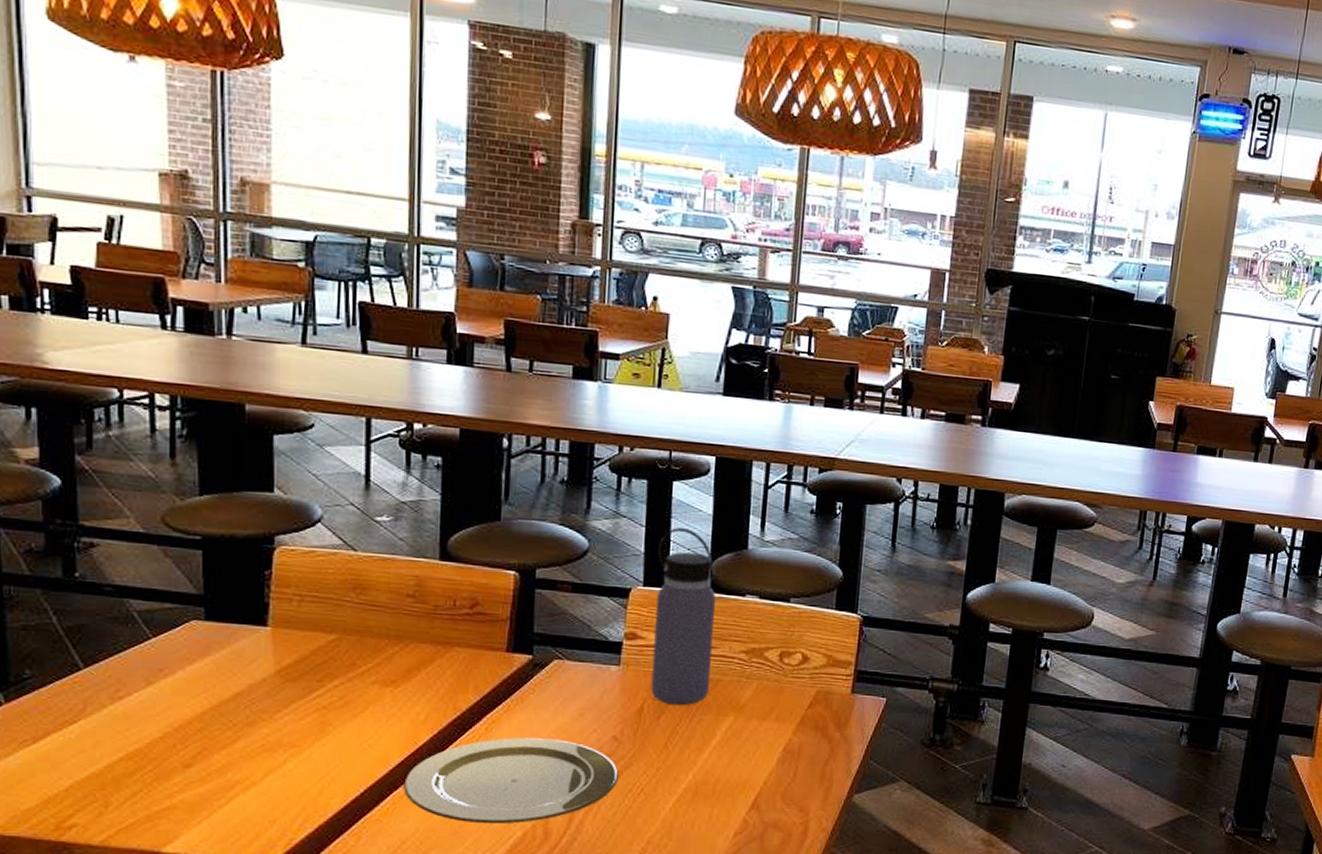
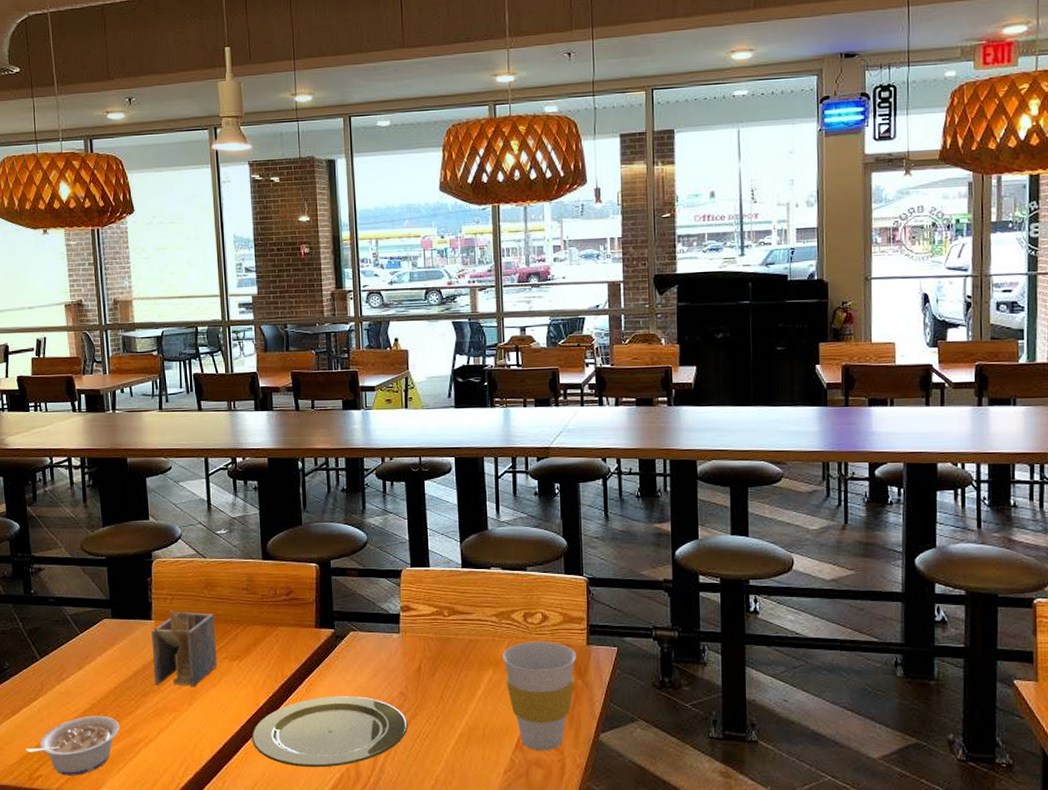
legume: none [51,747,207,826] -> present [25,715,120,776]
napkin holder: none [264,616,363,718] -> present [151,611,218,687]
water bottle: present [651,527,717,706] -> none [419,516,470,664]
cup: none [747,685,837,812] -> present [502,641,576,751]

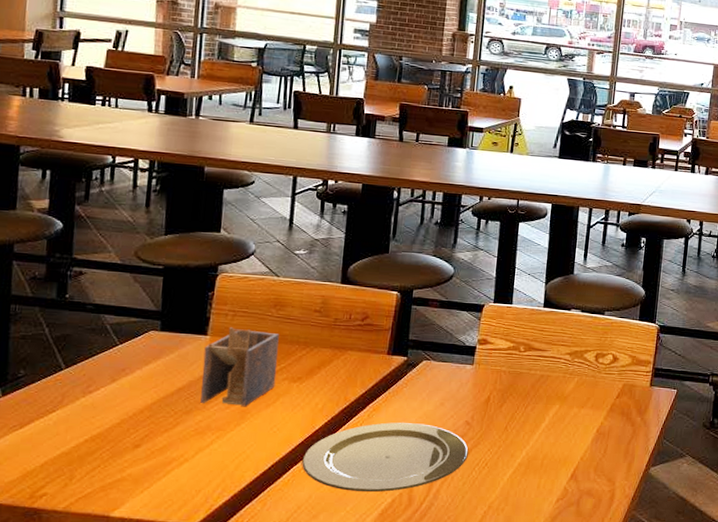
legume: present [25,715,120,776] -> none [30,431,152,495]
cup: present [502,641,576,751] -> none [570,380,639,482]

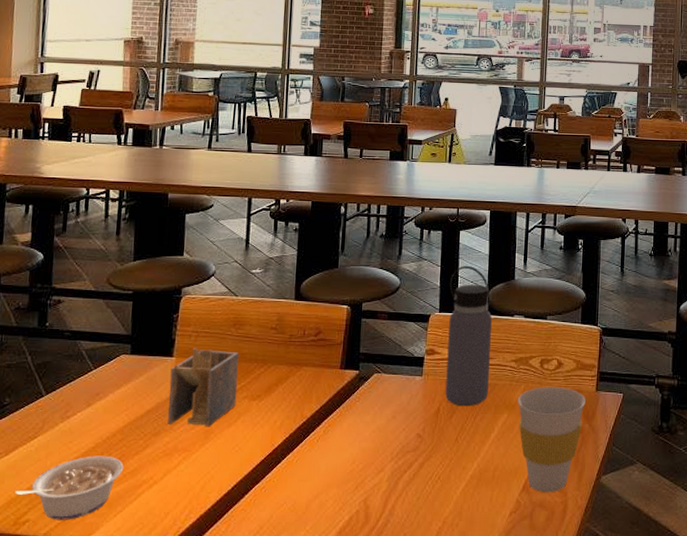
legume: none [30,431,152,495] -> present [14,455,124,520]
plate: present [302,422,469,493] -> none [263,438,421,511]
water bottle: none [496,257,549,397] -> present [445,265,493,407]
cup: none [570,380,639,482] -> present [517,386,586,493]

